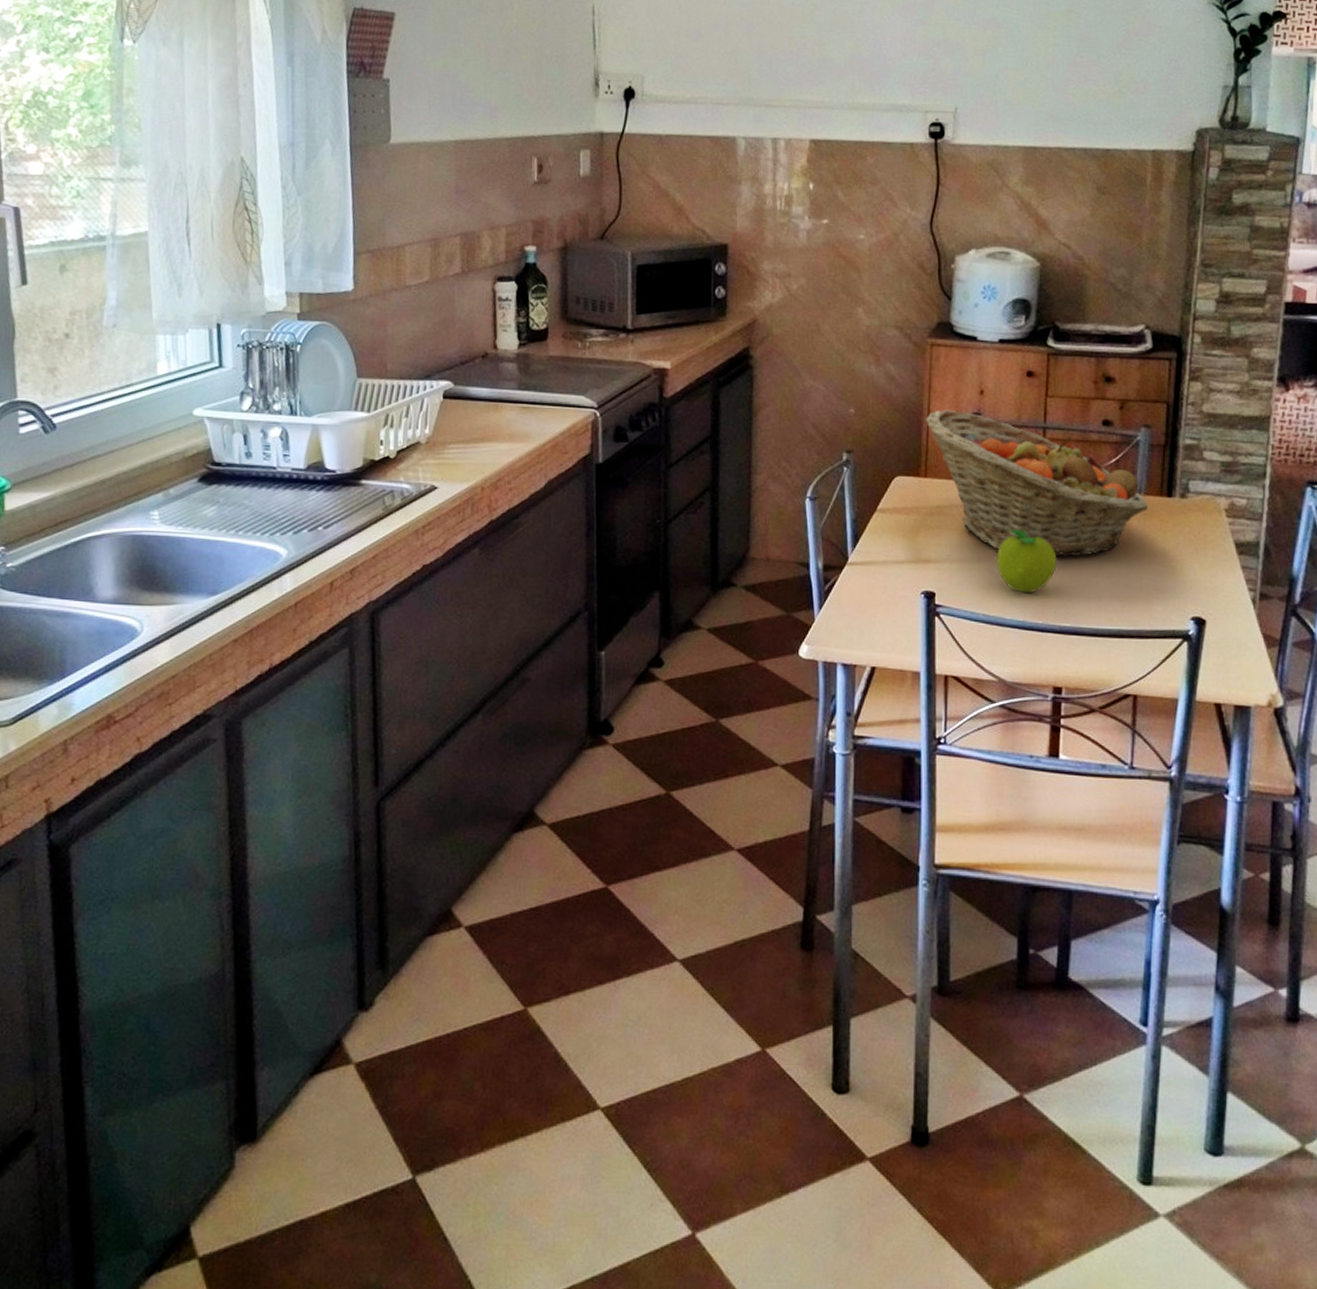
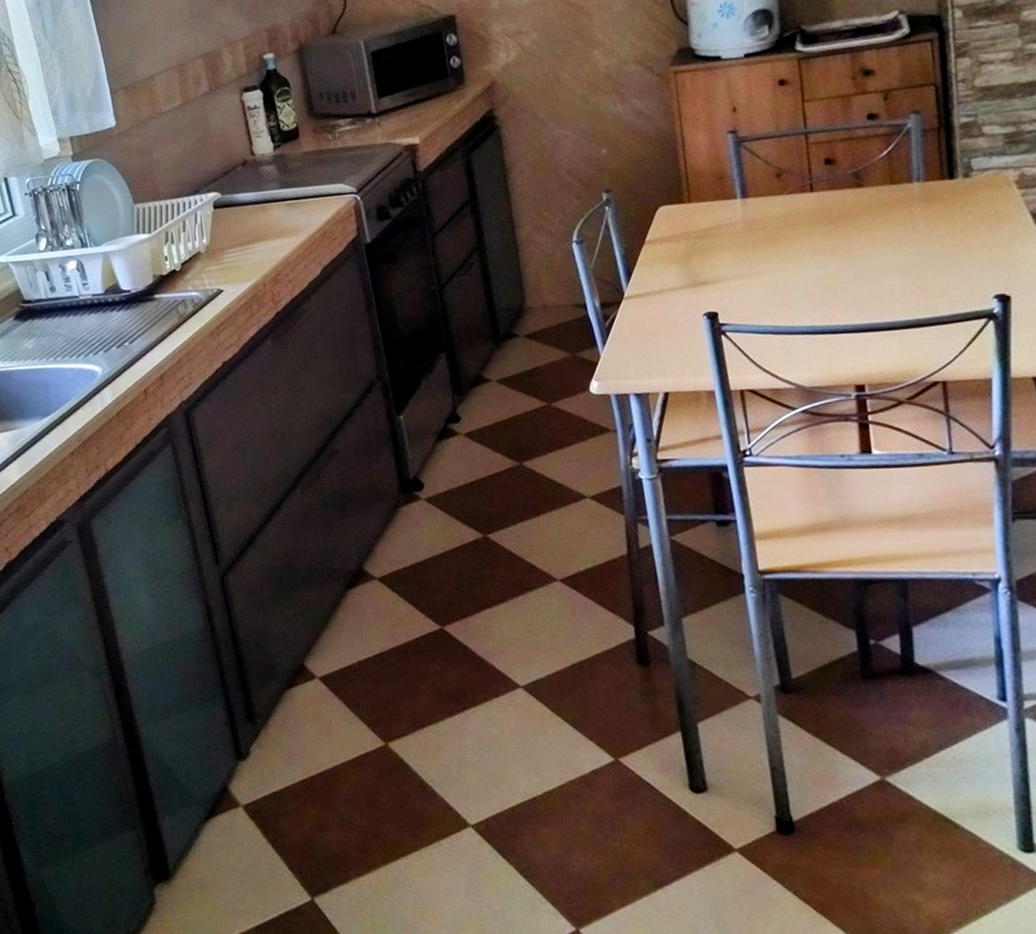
fruit basket: present [925,410,1148,557] -> none [679,132,930,261]
fruit: present [996,529,1057,594] -> none [775,237,840,299]

